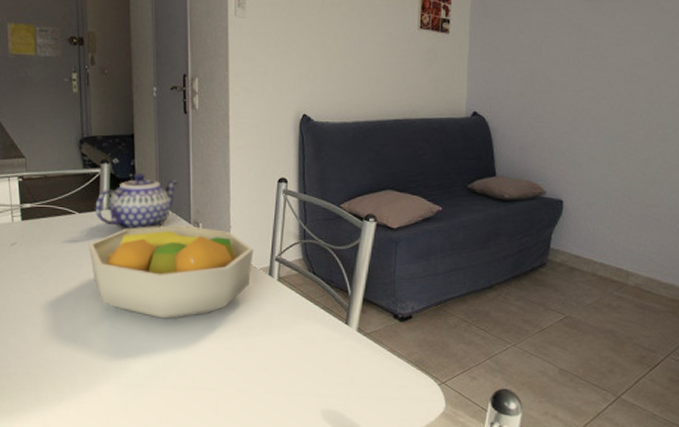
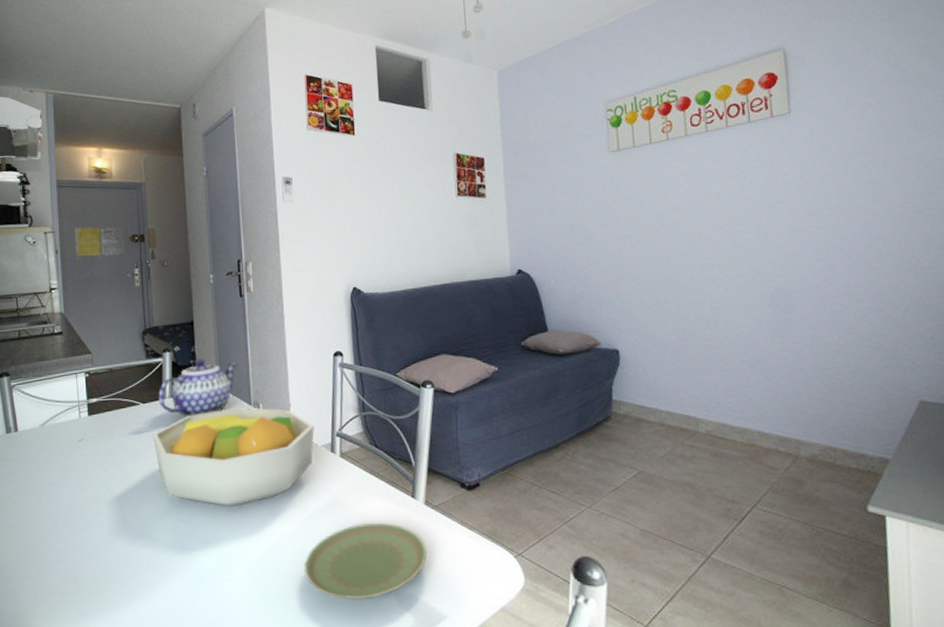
plate: none [235,343,356,412] -> present [304,522,428,600]

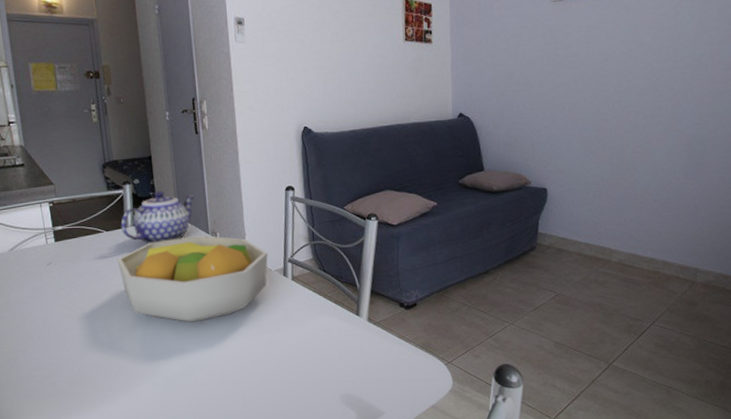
plate: present [304,522,428,600] -> none [260,336,369,400]

